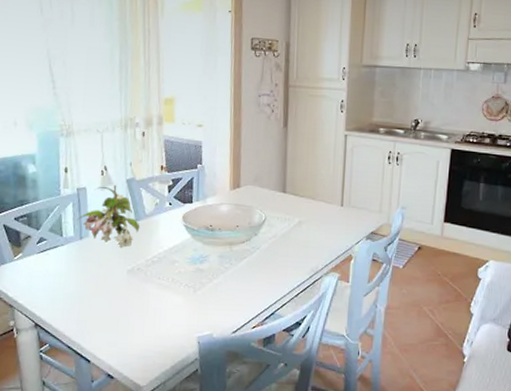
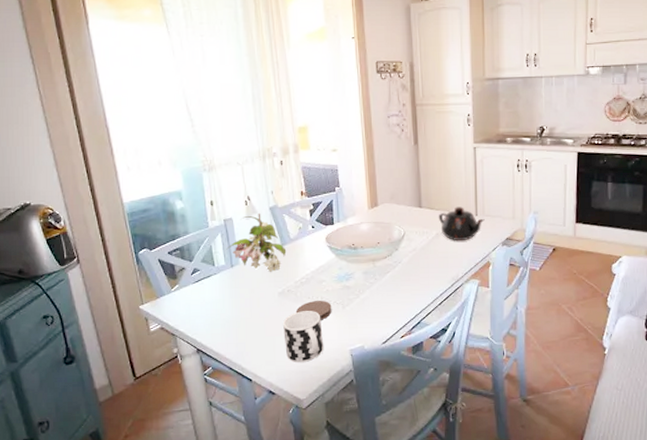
cup: none [128,291,171,347] -> present [283,311,324,363]
coaster: none [143,282,183,303] -> present [295,301,332,320]
teapot: none [303,195,350,232] -> present [439,206,485,242]

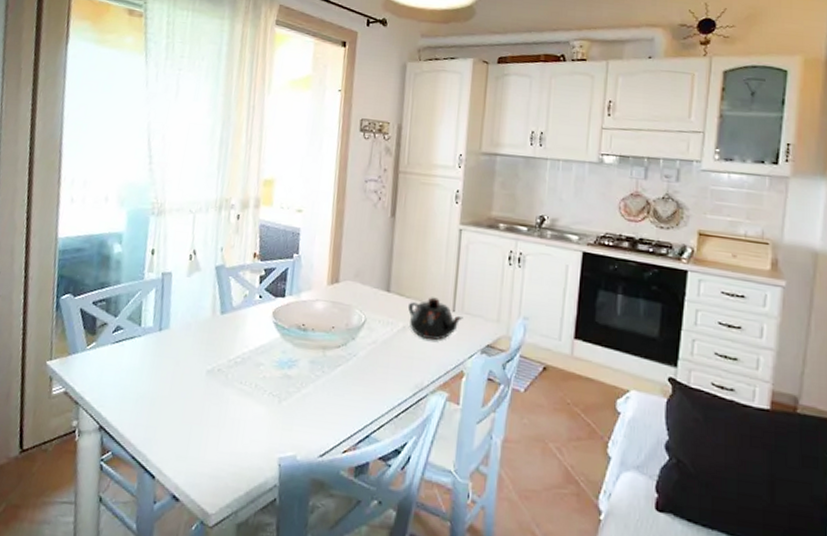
plant: present [226,212,287,272] -> none [158,270,226,344]
cup: present [283,311,324,363] -> none [201,397,251,466]
coaster: present [295,301,332,320] -> none [222,387,266,414]

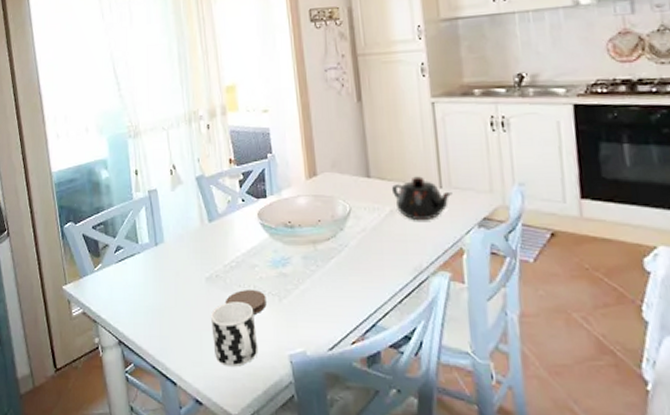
cup: none [201,397,251,466] -> present [211,302,258,368]
coaster: none [222,387,266,414] -> present [225,290,267,315]

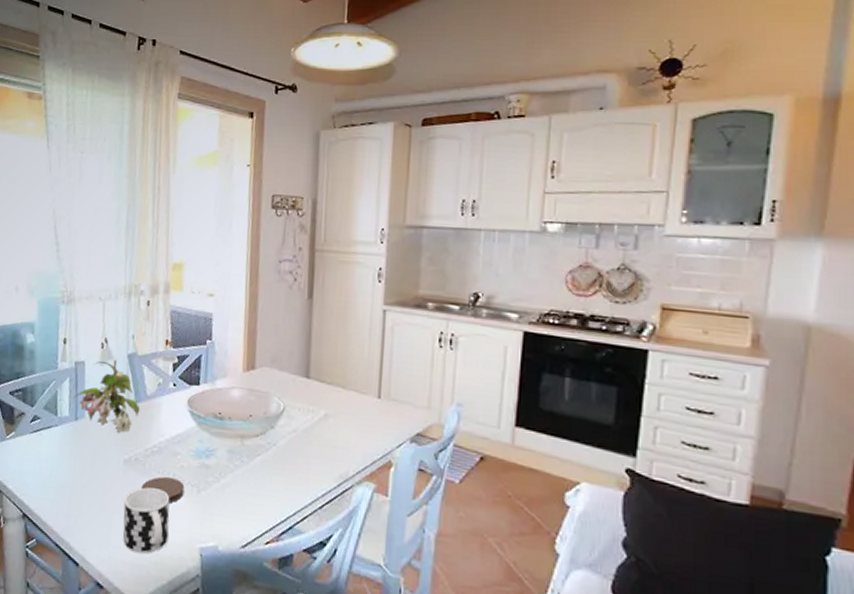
plant: none [151,183,214,252] -> present [73,359,141,433]
teapot: present [392,176,452,221] -> none [330,383,390,429]

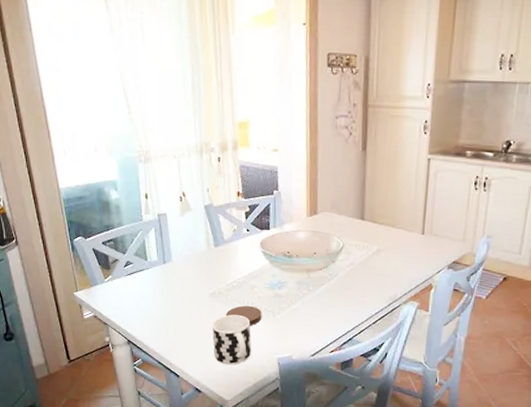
plant: present [73,359,141,433] -> none [159,210,220,272]

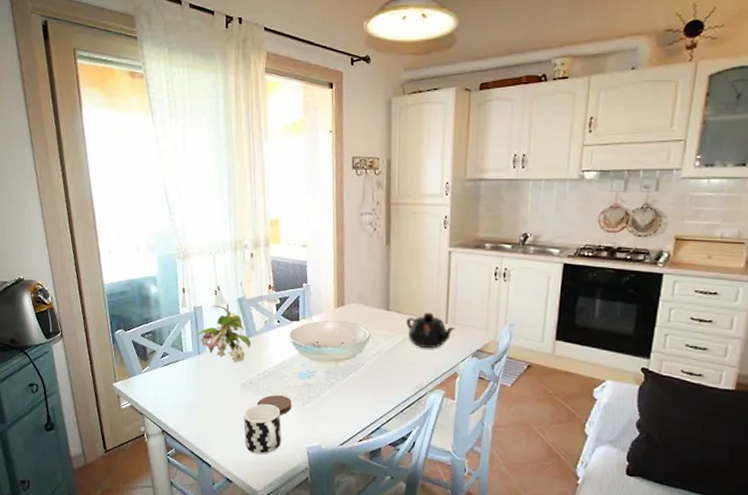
plant: none [159,210,220,272] -> present [195,303,252,362]
teapot: none [382,222,432,260] -> present [407,312,455,349]

